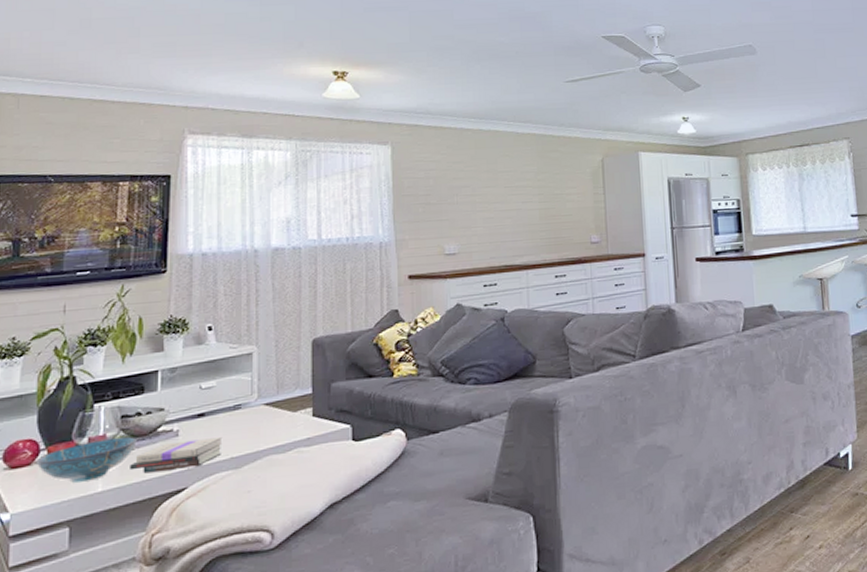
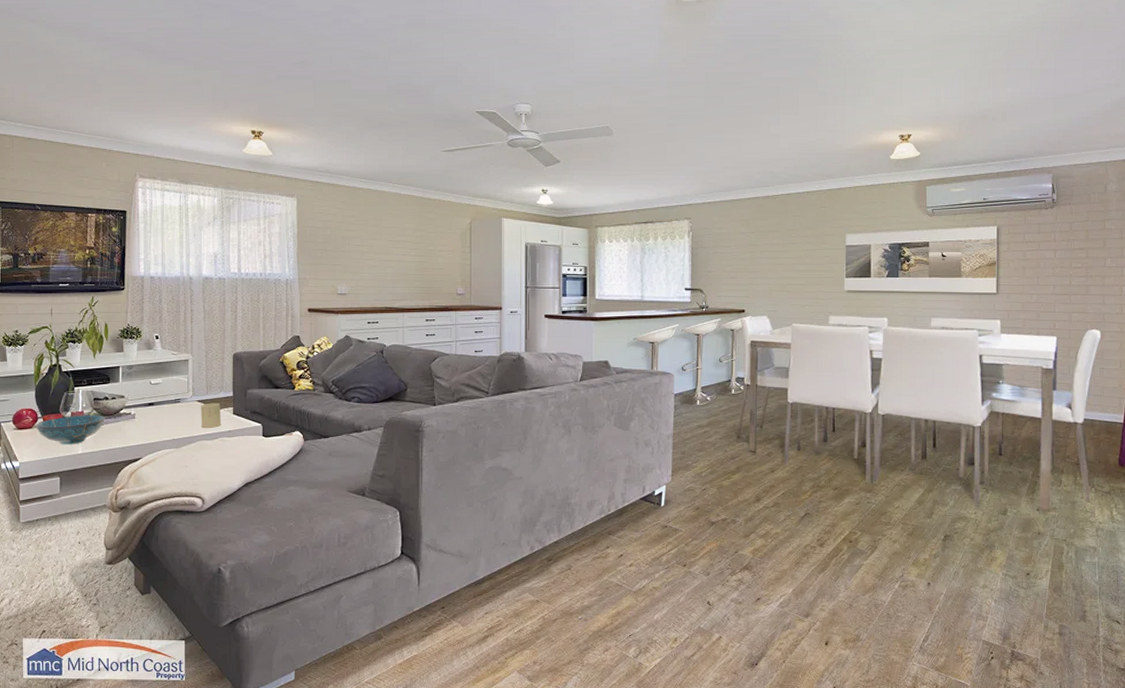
books: present [130,437,223,474] -> none [101,422,167,444]
candle: none [268,403,297,440] -> present [200,403,222,429]

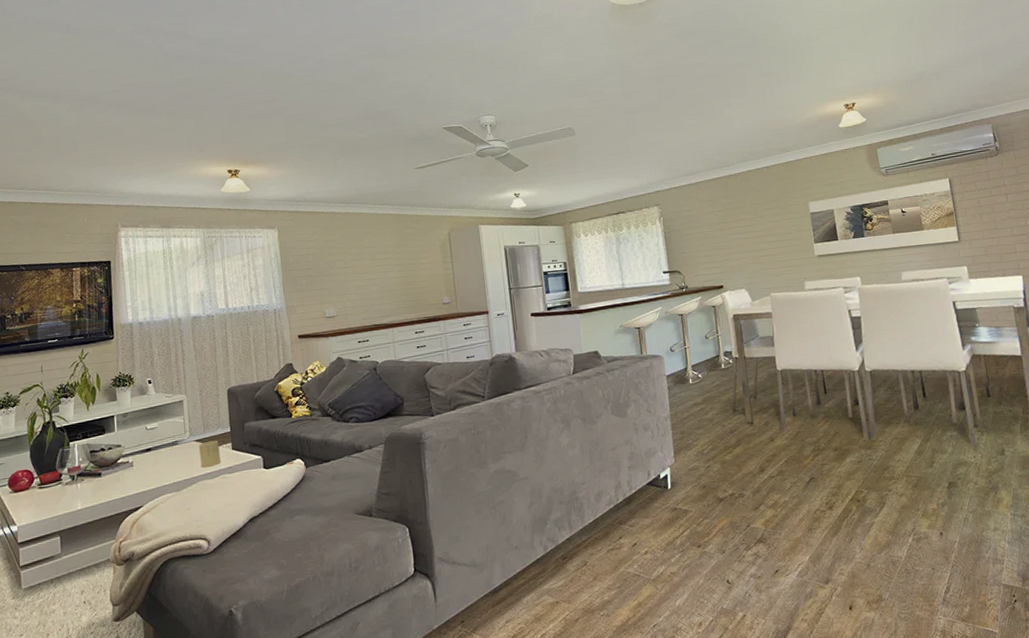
decorative bowl: present [35,415,105,445] -> none [31,467,103,503]

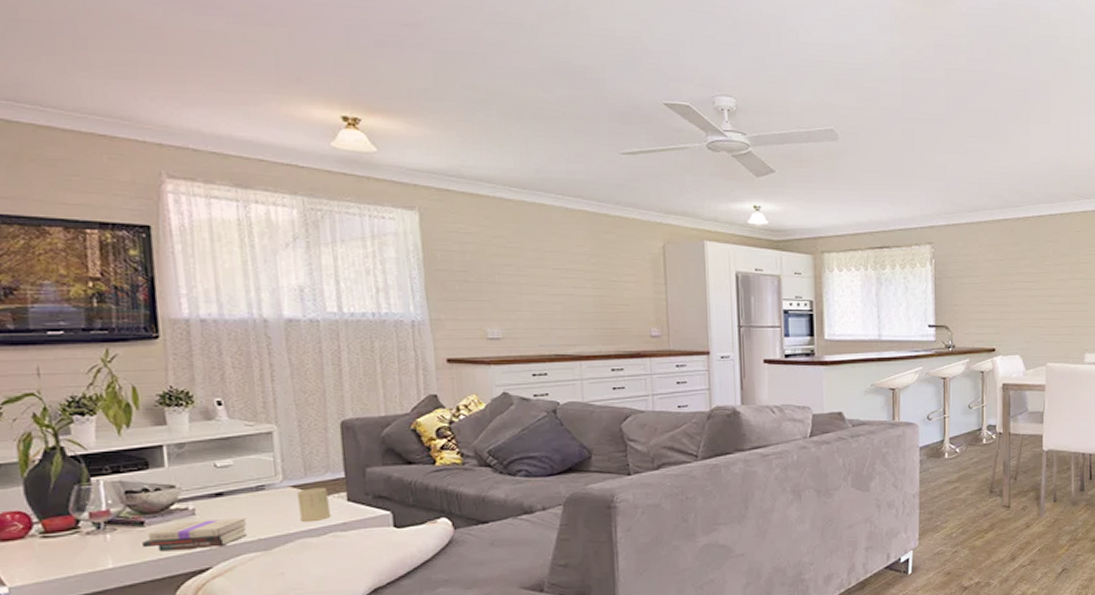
books: none [100,467,166,495] -> present [142,518,248,552]

